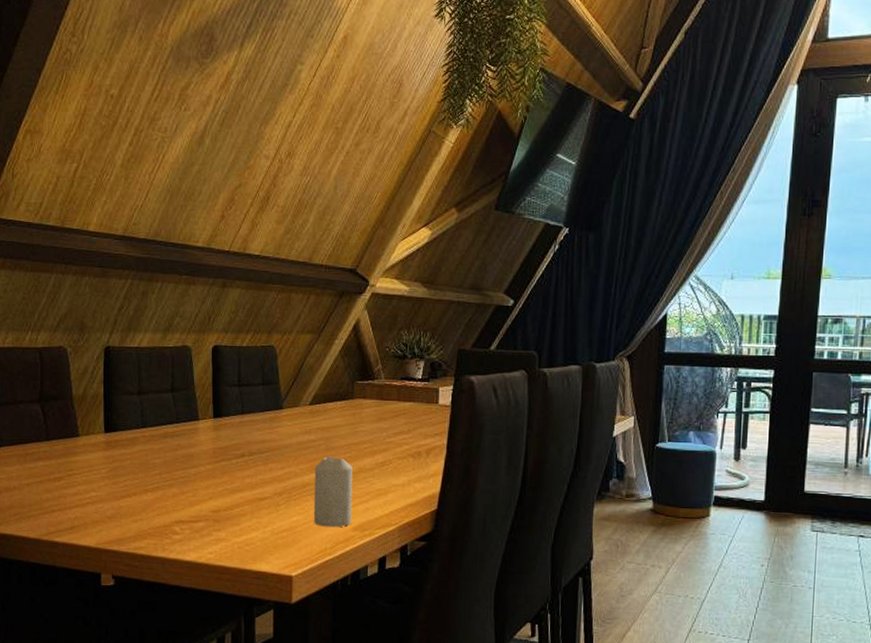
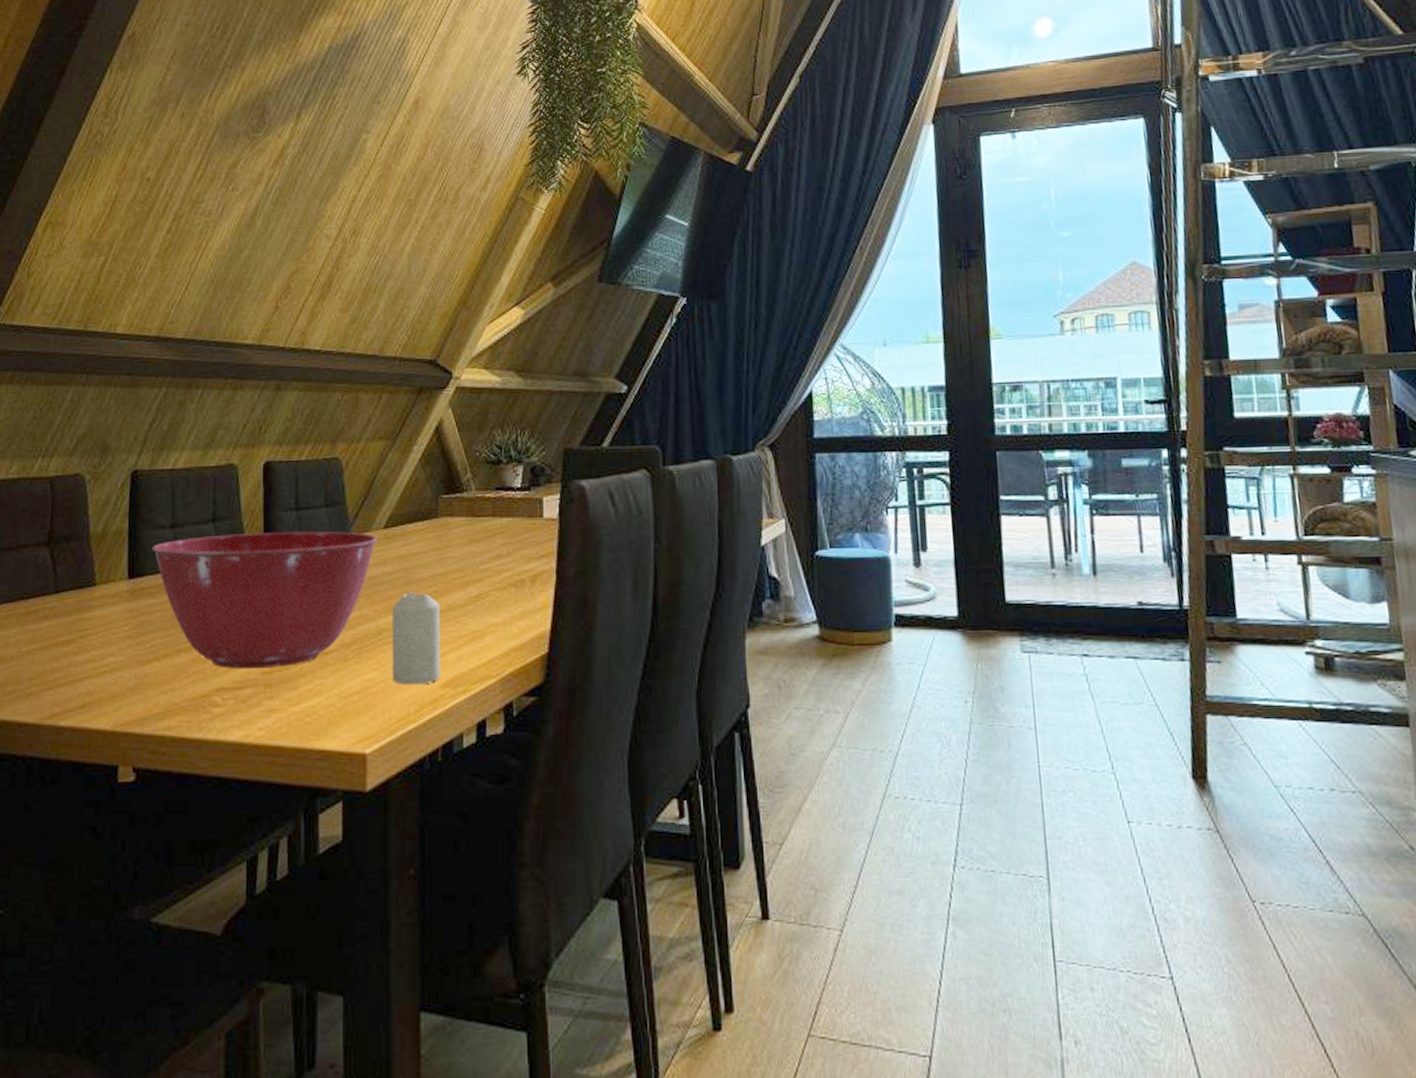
mixing bowl: none [122,402,304,508] -> present [151,531,377,670]

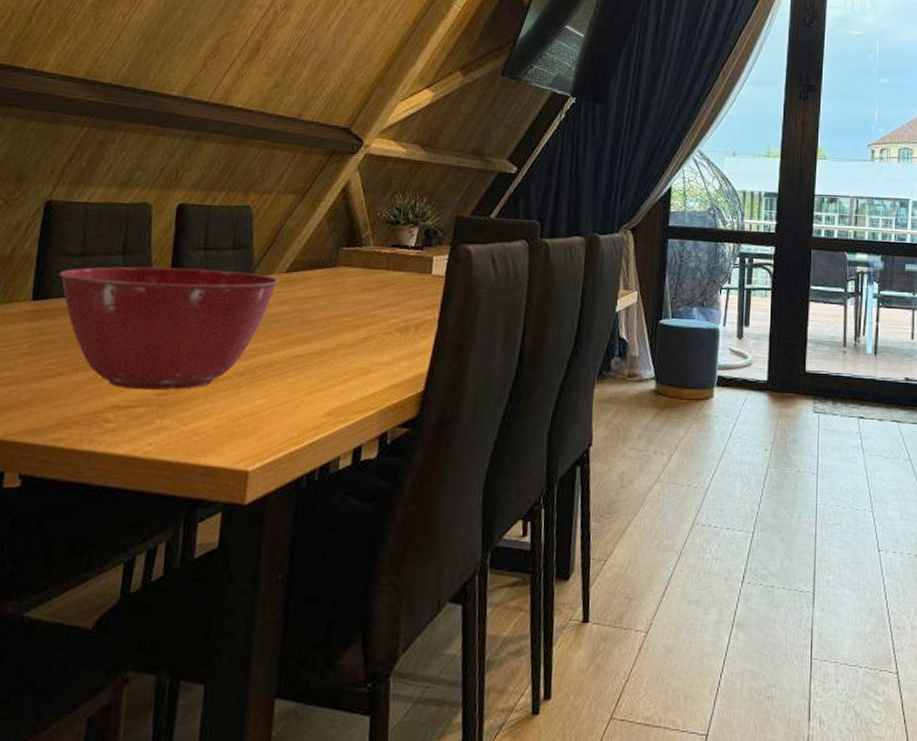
candle: present [391,592,440,685] -> none [280,330,330,413]

